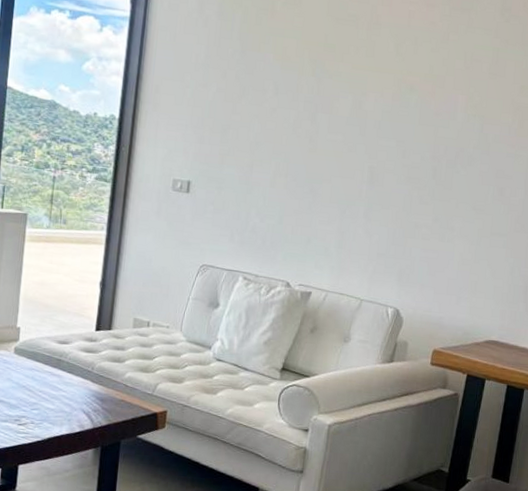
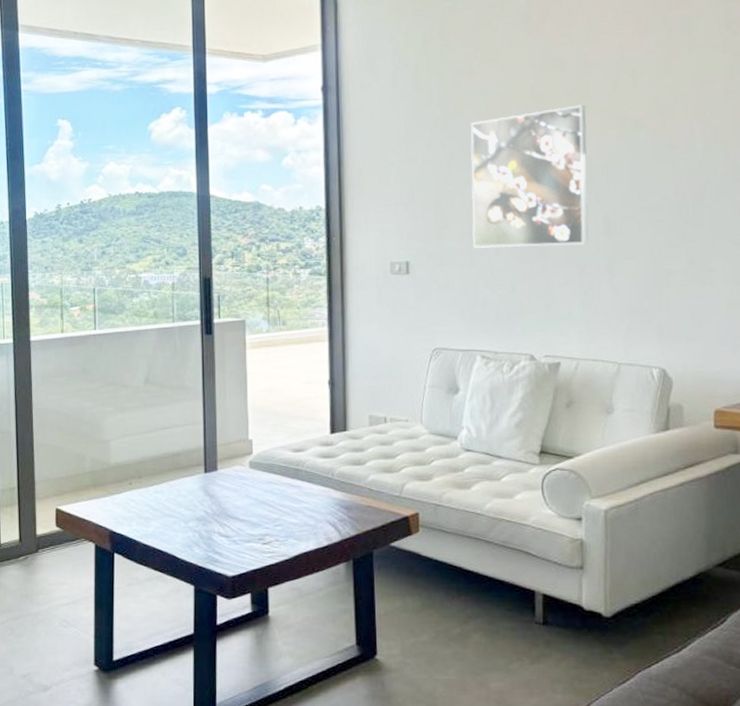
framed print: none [250,59,370,190] -> present [470,105,589,249]

